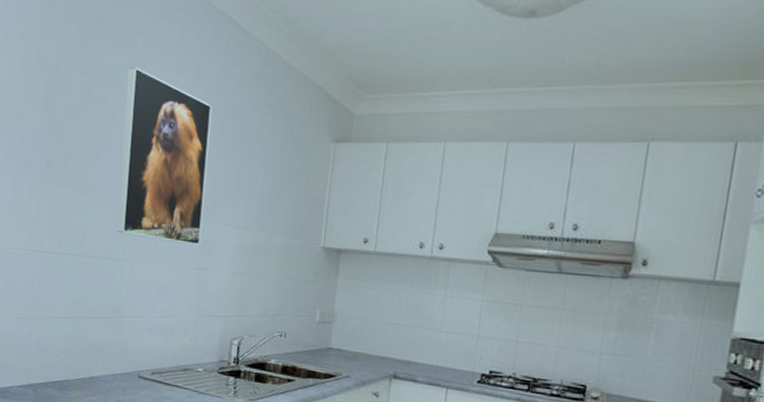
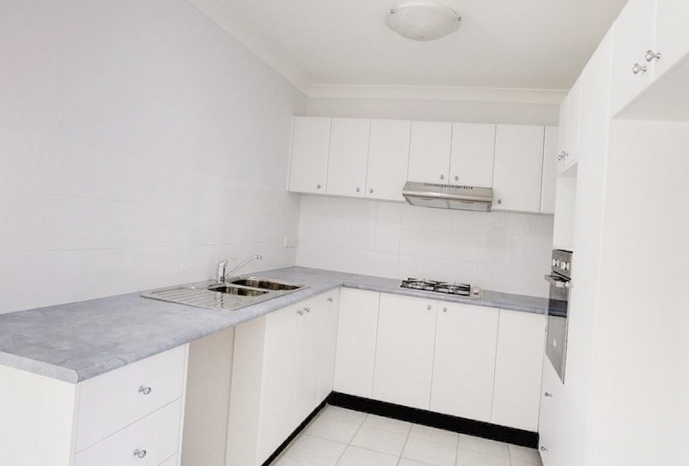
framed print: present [116,66,212,246] -> none [121,51,201,190]

